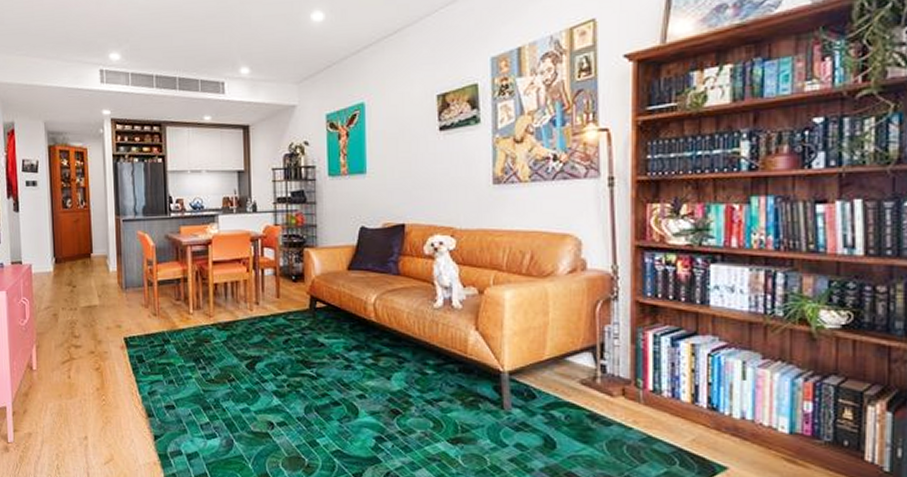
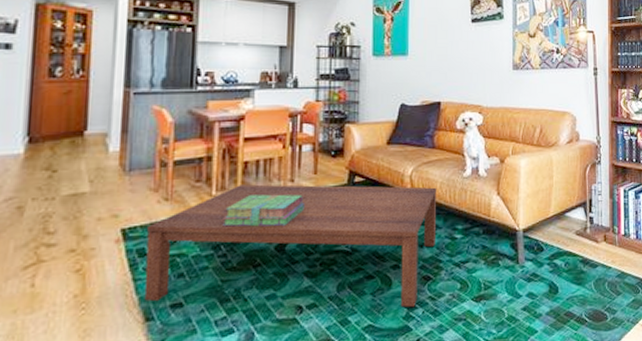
coffee table: none [143,305,404,439] -> present [144,184,437,308]
stack of books: none [200,315,270,347] -> present [222,194,304,227]

